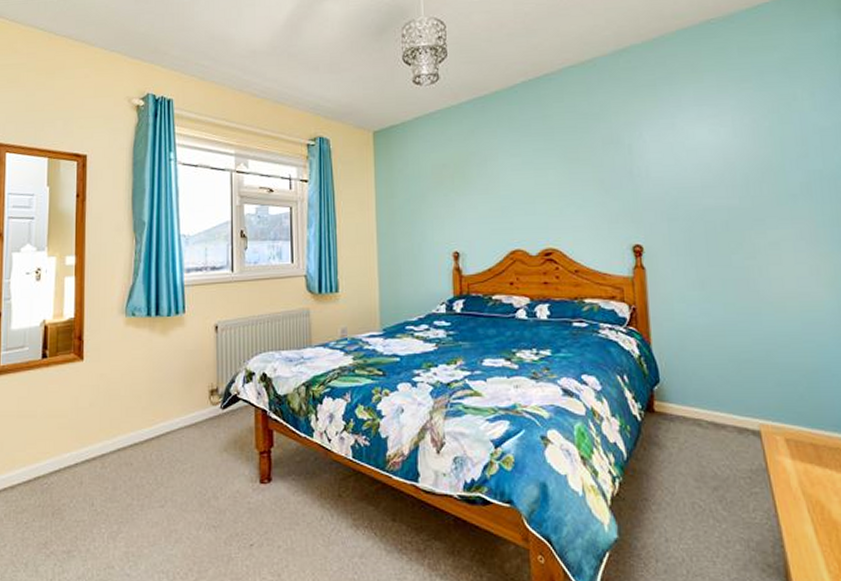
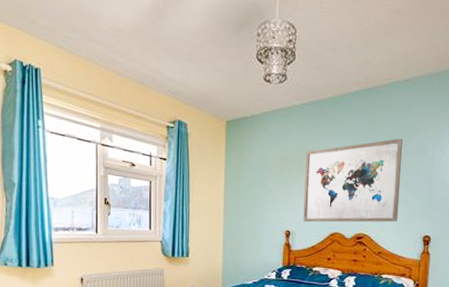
wall art: none [470,129,596,239] -> present [303,138,403,223]

